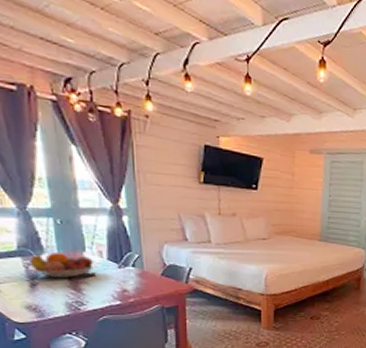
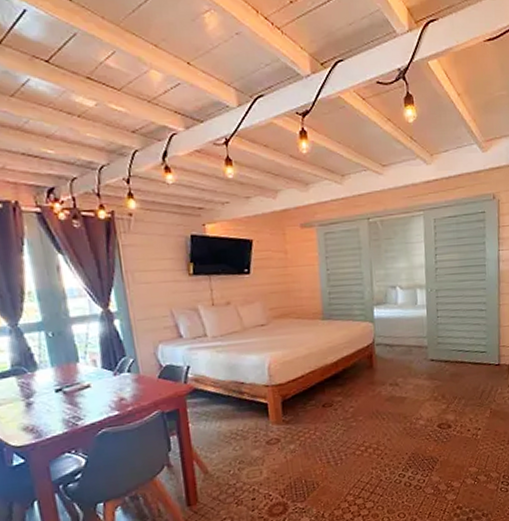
fruit bowl: present [28,251,100,278] -> none [23,365,95,394]

